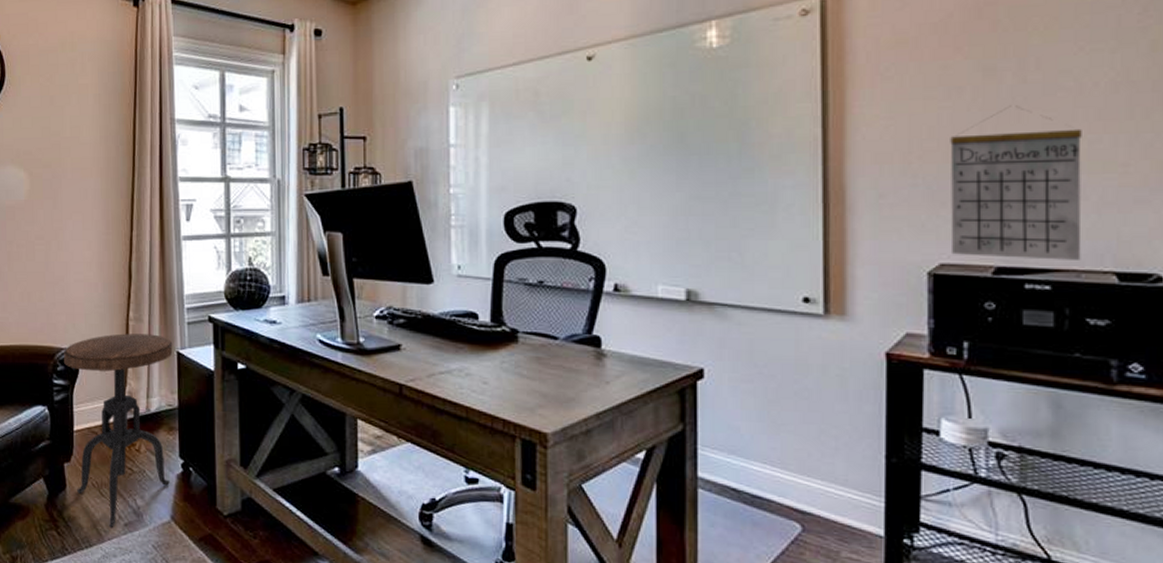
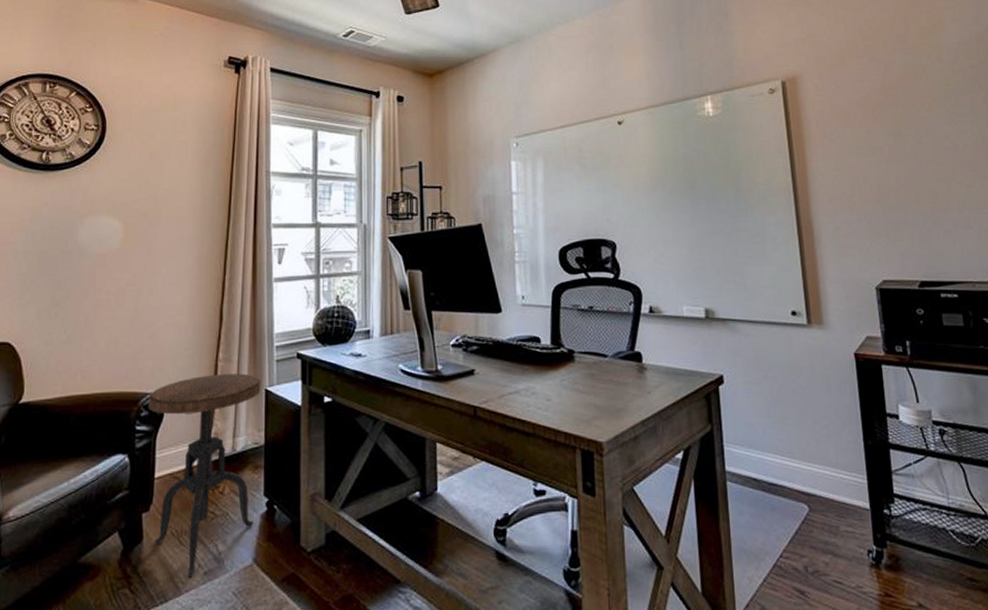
calendar: present [950,105,1082,260] -> none [878,160,974,275]

